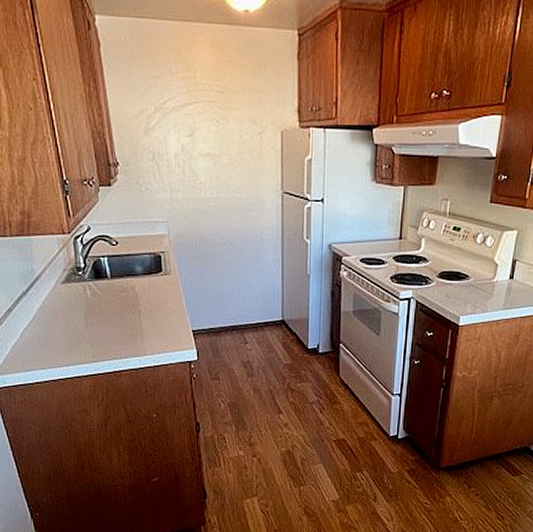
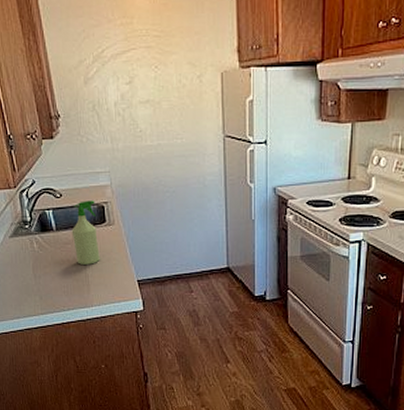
spray bottle: none [127,249,155,313] -> present [71,200,100,265]

